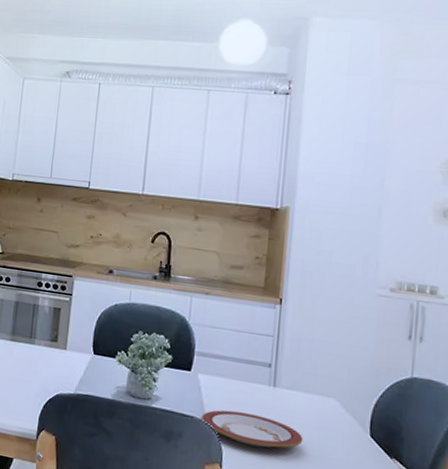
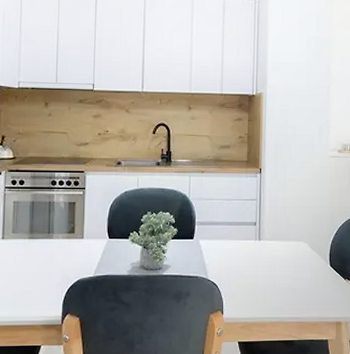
plate: present [201,410,304,448] -> none [204,266,283,291]

